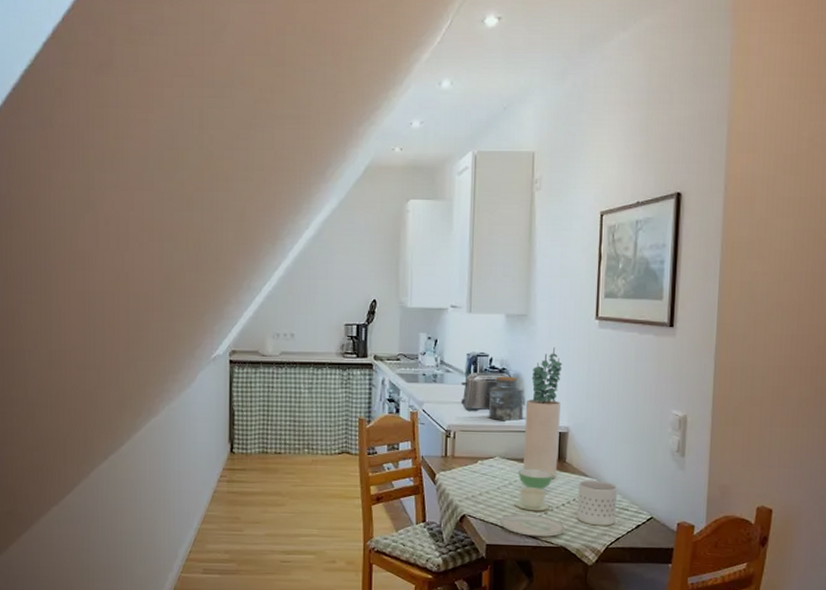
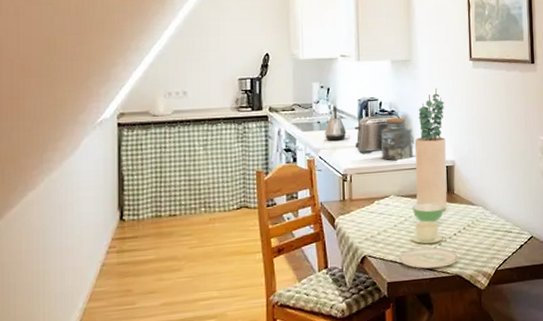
kettle: none [430,358,453,395] -> present [325,105,347,141]
mug: present [577,479,618,526] -> none [466,207,502,251]

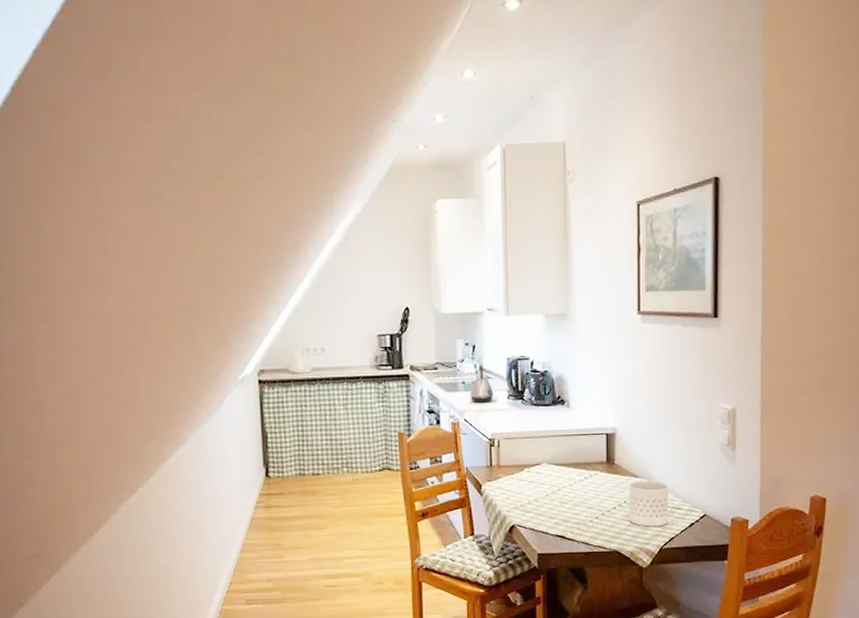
toaster: present [354,115,398,155] -> none [502,376,552,418]
jar: present [381,117,414,161] -> none [532,379,569,426]
plate: present [398,247,458,269] -> none [550,520,617,543]
teacup: present [411,221,443,244] -> none [564,492,601,516]
bowl: present [412,203,445,223] -> none [566,473,603,495]
vase: present [414,88,448,211] -> none [570,346,607,483]
mug: none [466,207,502,251] -> present [628,480,669,527]

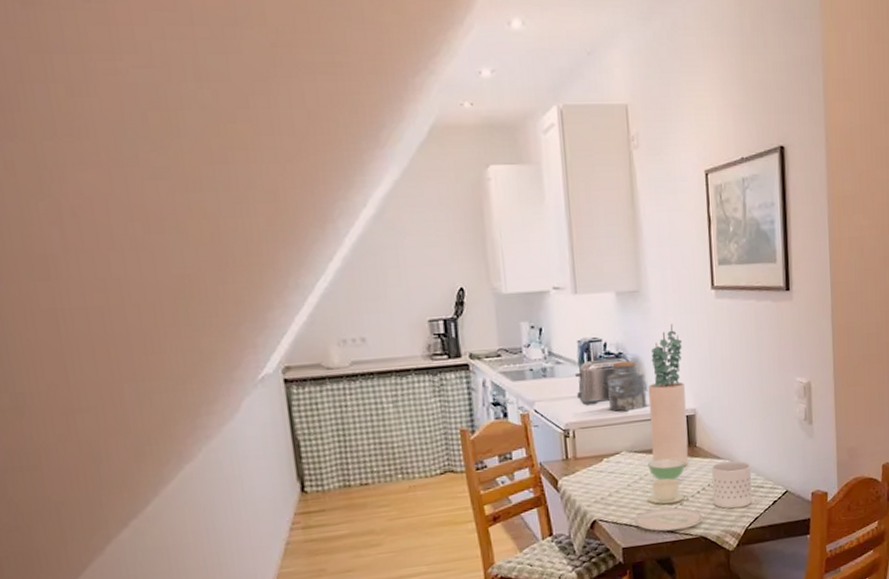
kettle: present [470,364,494,403] -> none [539,348,566,391]
toaster: none [502,376,552,418] -> present [574,358,627,406]
jar: none [532,379,569,426] -> present [607,361,647,412]
plate: none [550,520,617,543] -> present [634,507,703,532]
teacup: none [564,492,601,516] -> present [647,478,685,504]
bowl: none [566,473,603,495] -> present [648,458,686,481]
vase: none [570,346,607,483] -> present [647,324,689,467]

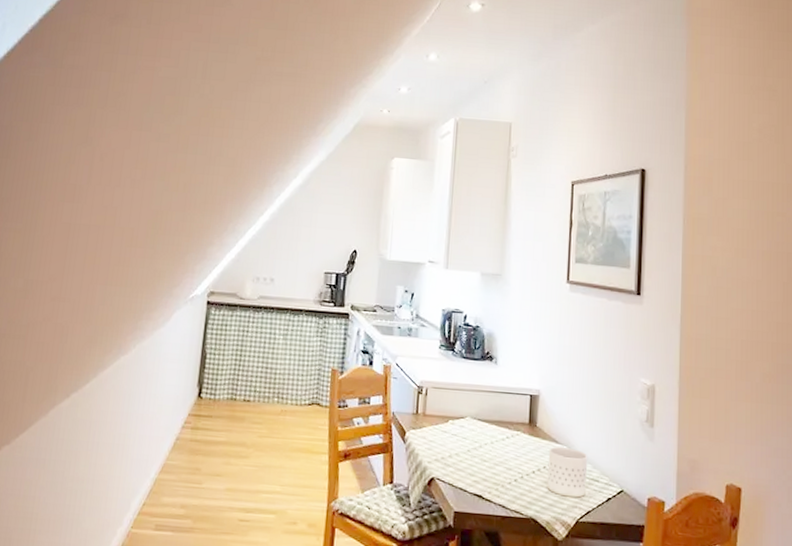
toaster: present [574,358,627,406] -> none [433,328,483,369]
jar: present [607,361,647,412] -> none [460,333,497,381]
plate: present [634,507,703,532] -> none [469,480,535,507]
vase: present [647,324,689,467] -> none [494,308,535,444]
teacup: present [647,478,685,504] -> none [484,451,520,478]
bowl: present [648,458,686,481] -> none [488,431,524,455]

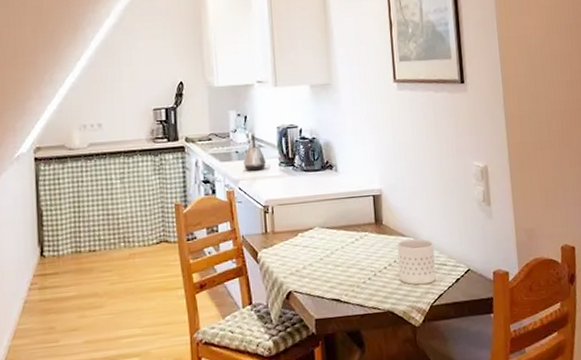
kettle: none [404,312,427,350] -> present [243,134,266,171]

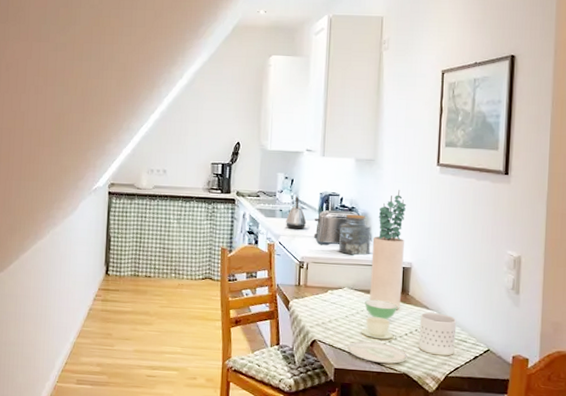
toaster: none [274,143,320,185] -> present [313,210,358,246]
jar: none [302,145,338,191] -> present [338,214,372,256]
plate: none [326,281,390,305] -> present [347,341,407,364]
vase: none [338,113,376,243] -> present [370,190,407,310]
bowl: none [338,234,373,256] -> present [365,299,398,320]
teacup: none [338,254,373,278] -> present [361,316,394,340]

